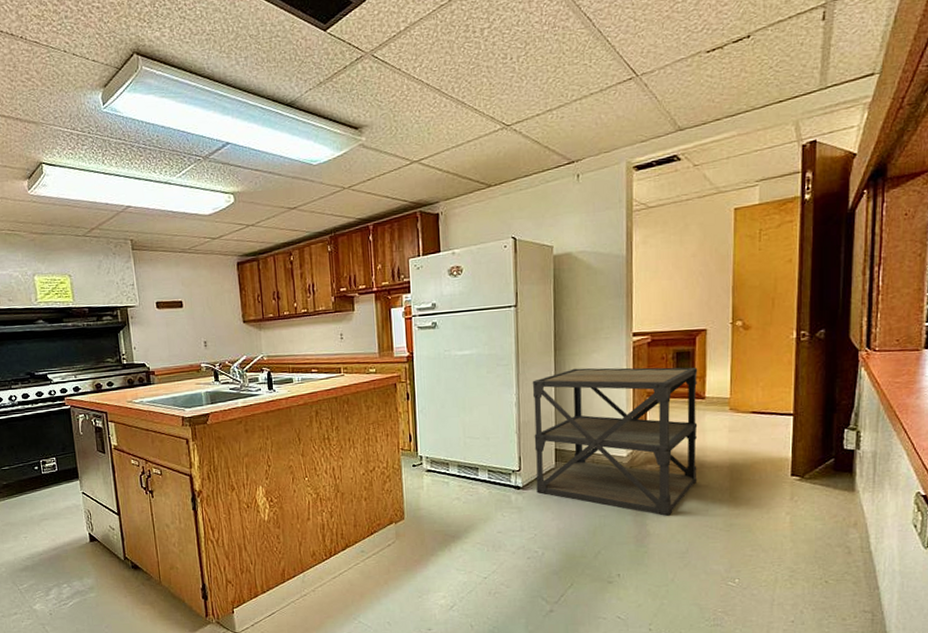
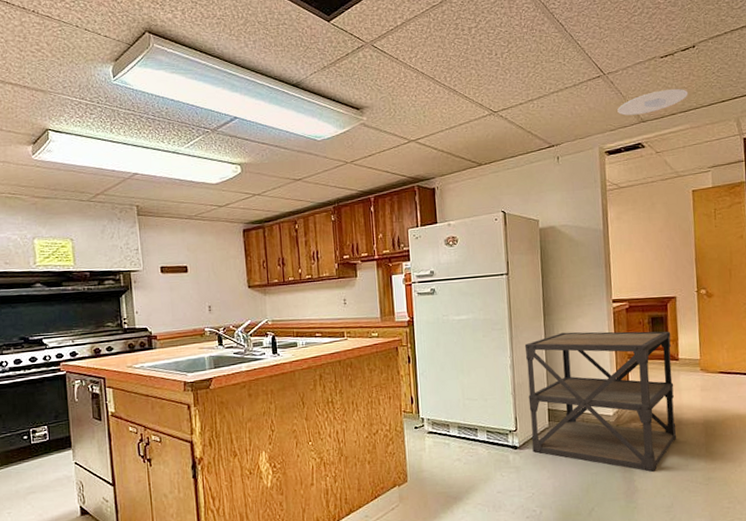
recessed light: none [651,88,737,124] -> present [617,88,688,116]

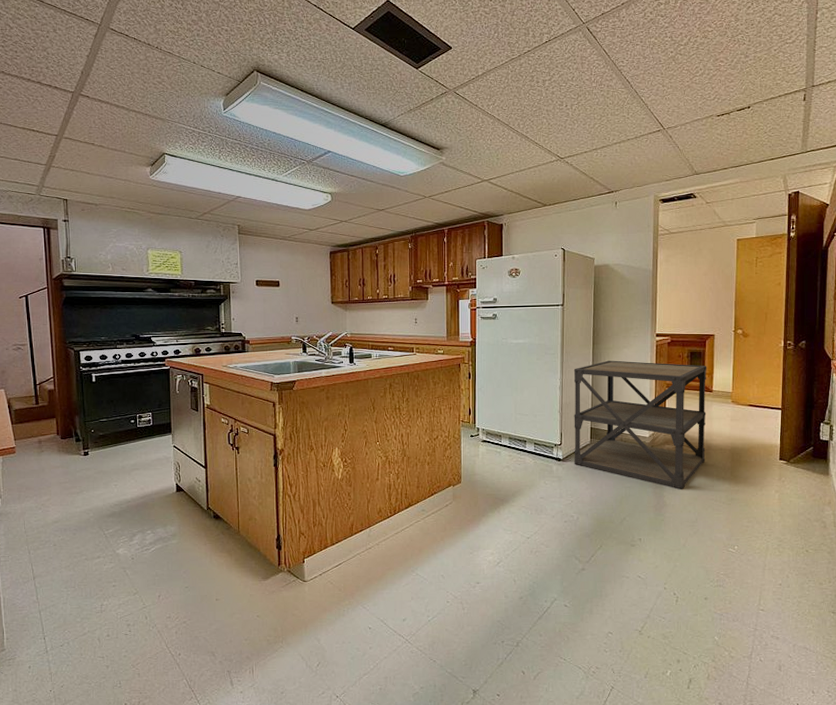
recessed light: present [617,88,688,116] -> none [674,145,740,168]

